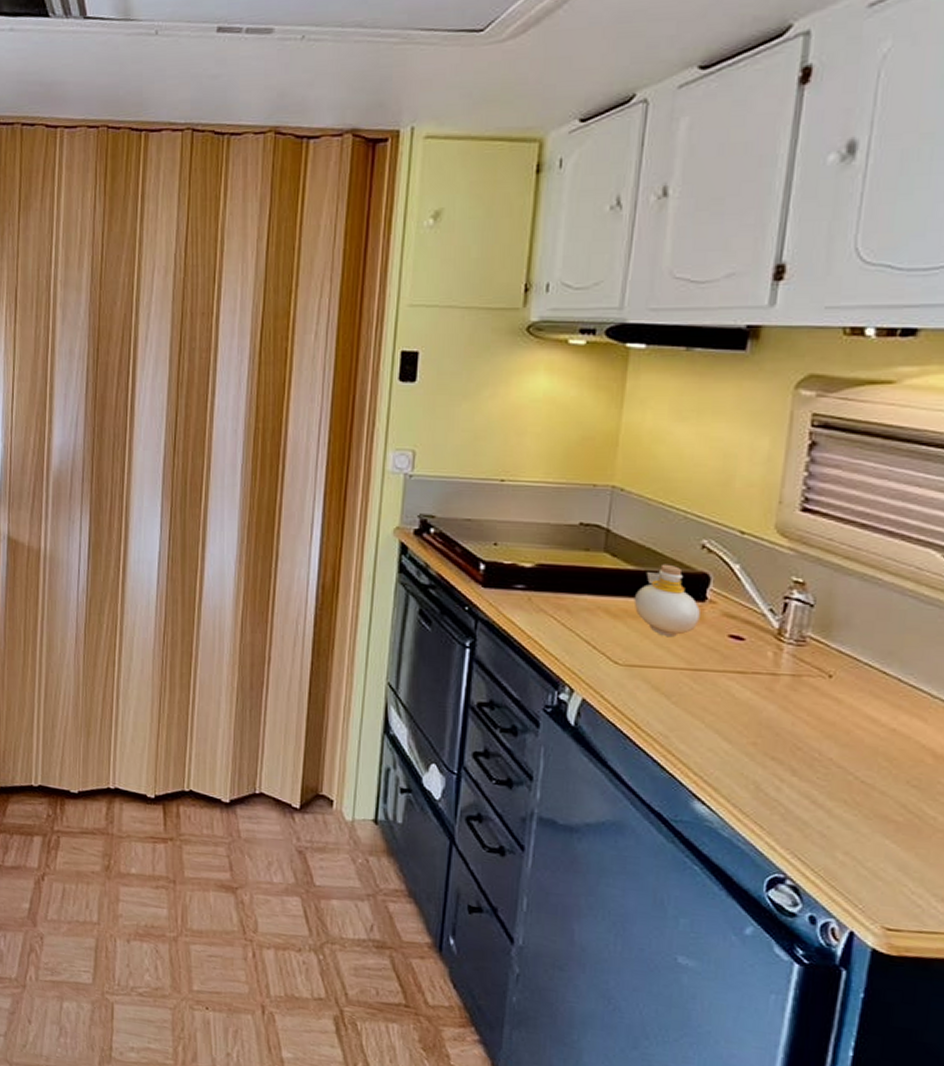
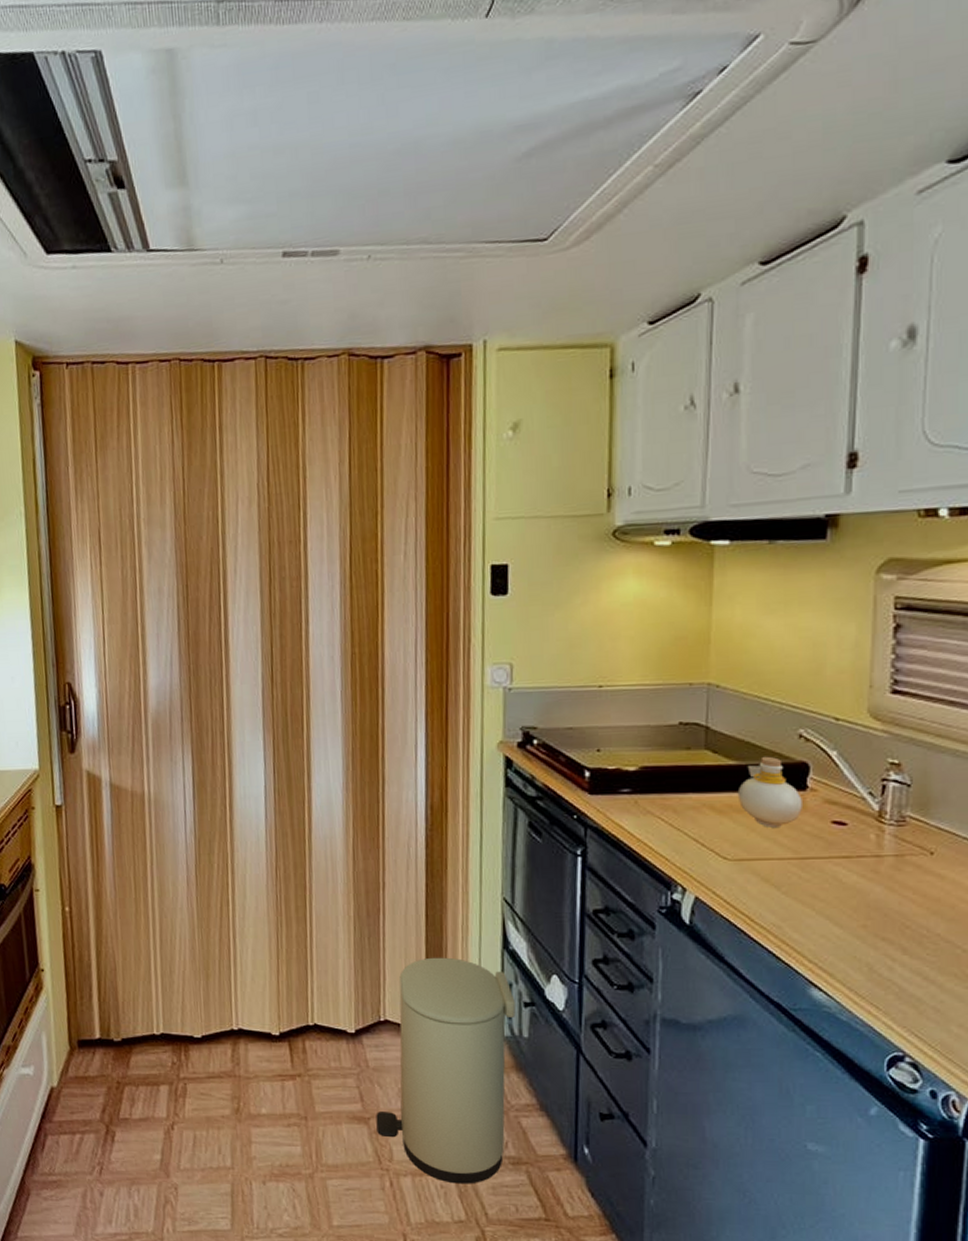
pedal bin: none [244,735,392,963] -> present [376,957,516,1184]

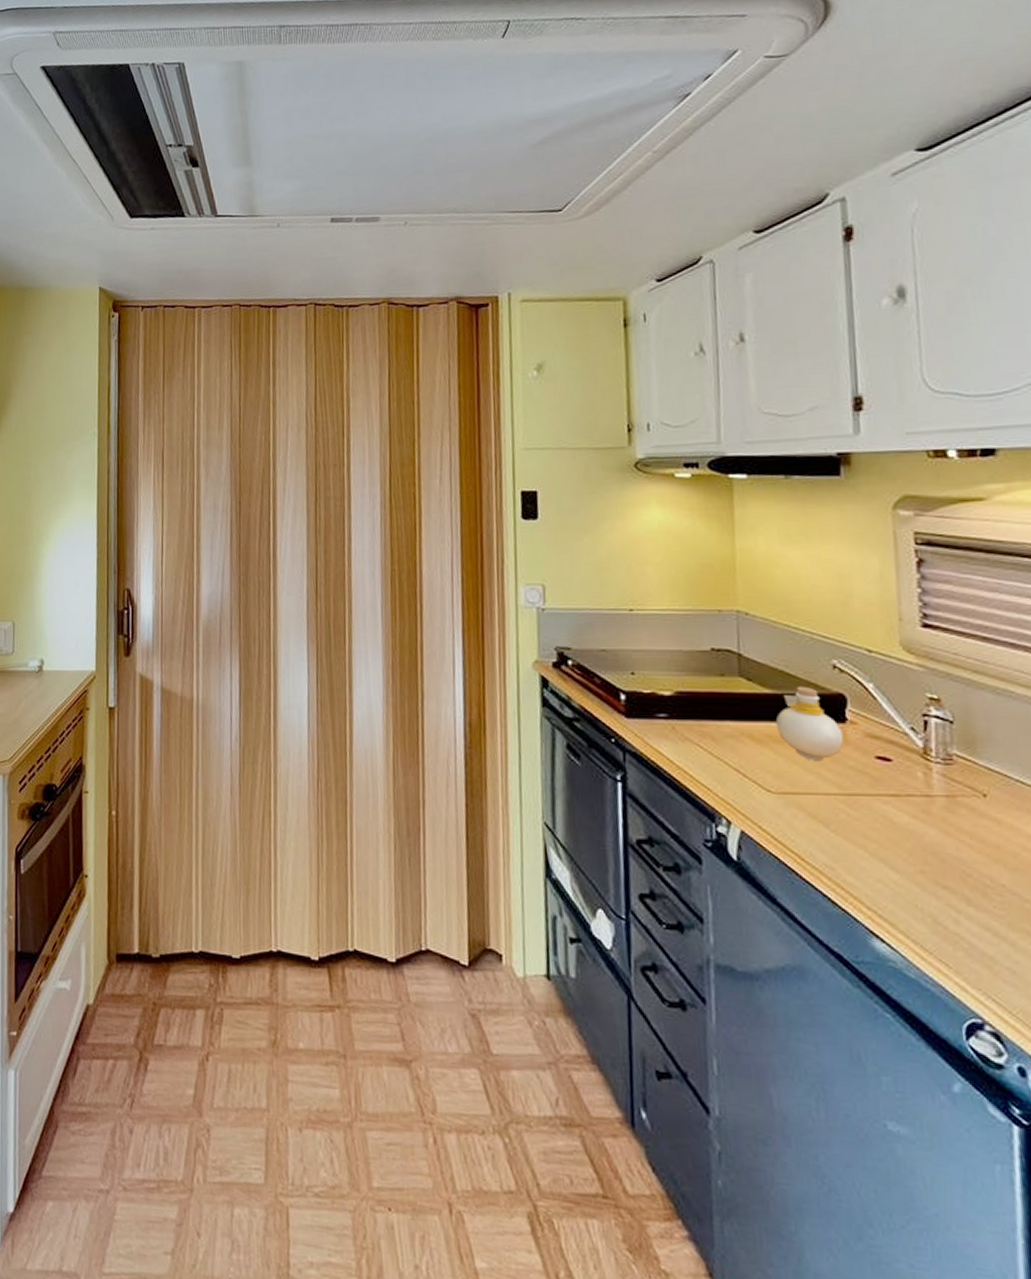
pedal bin: present [376,957,516,1184] -> none [418,883,561,1147]

